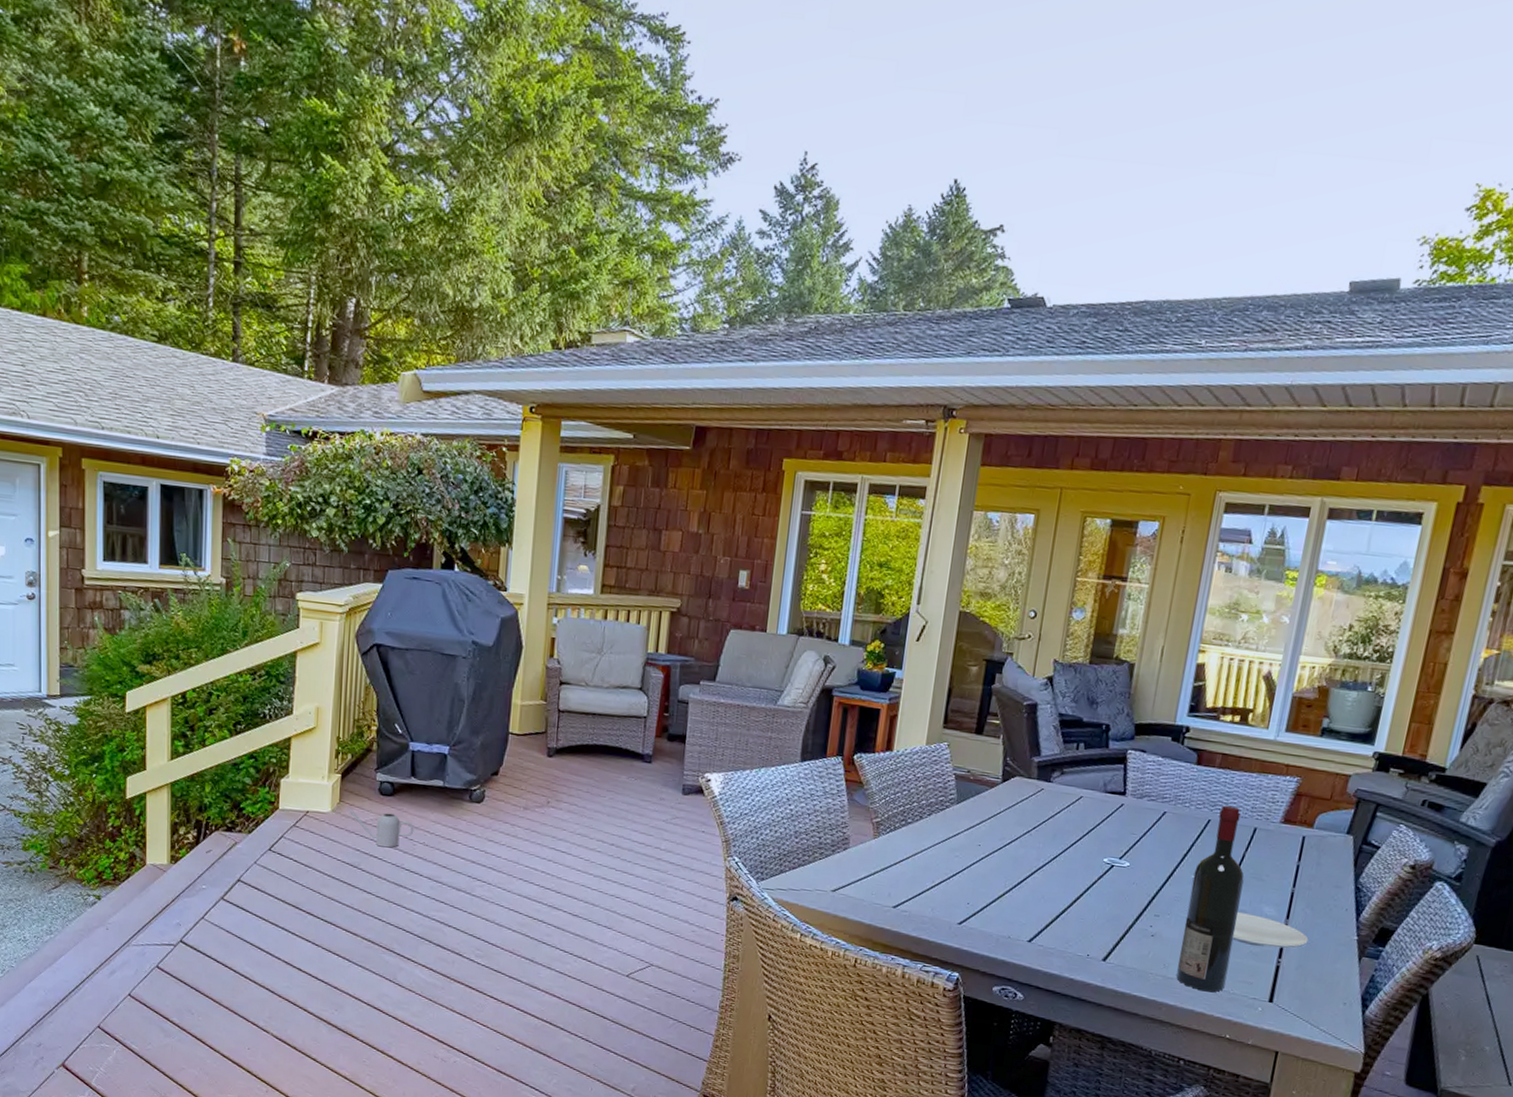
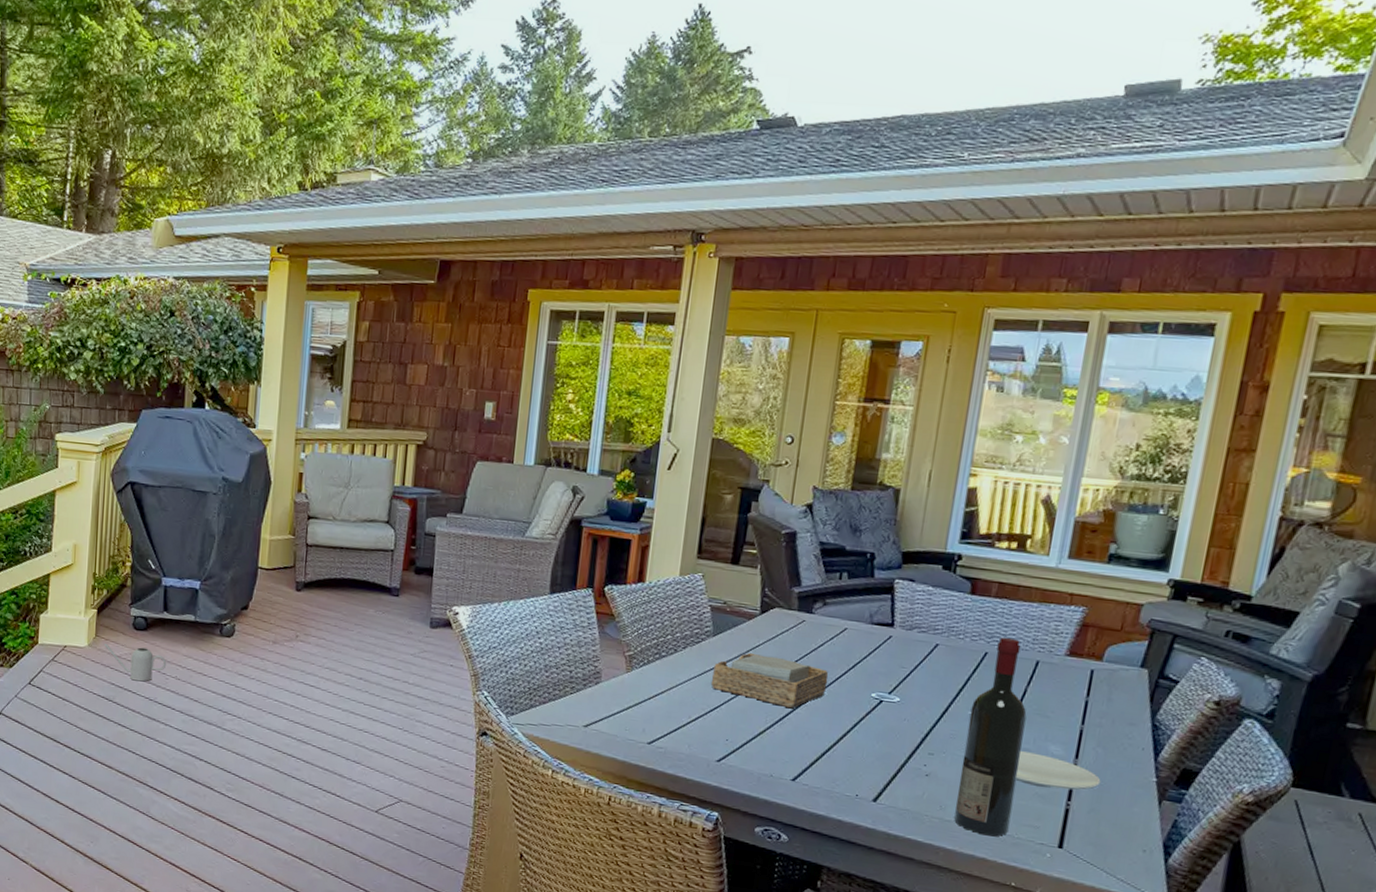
napkin holder: none [953,819,1065,874] -> present [710,652,829,709]

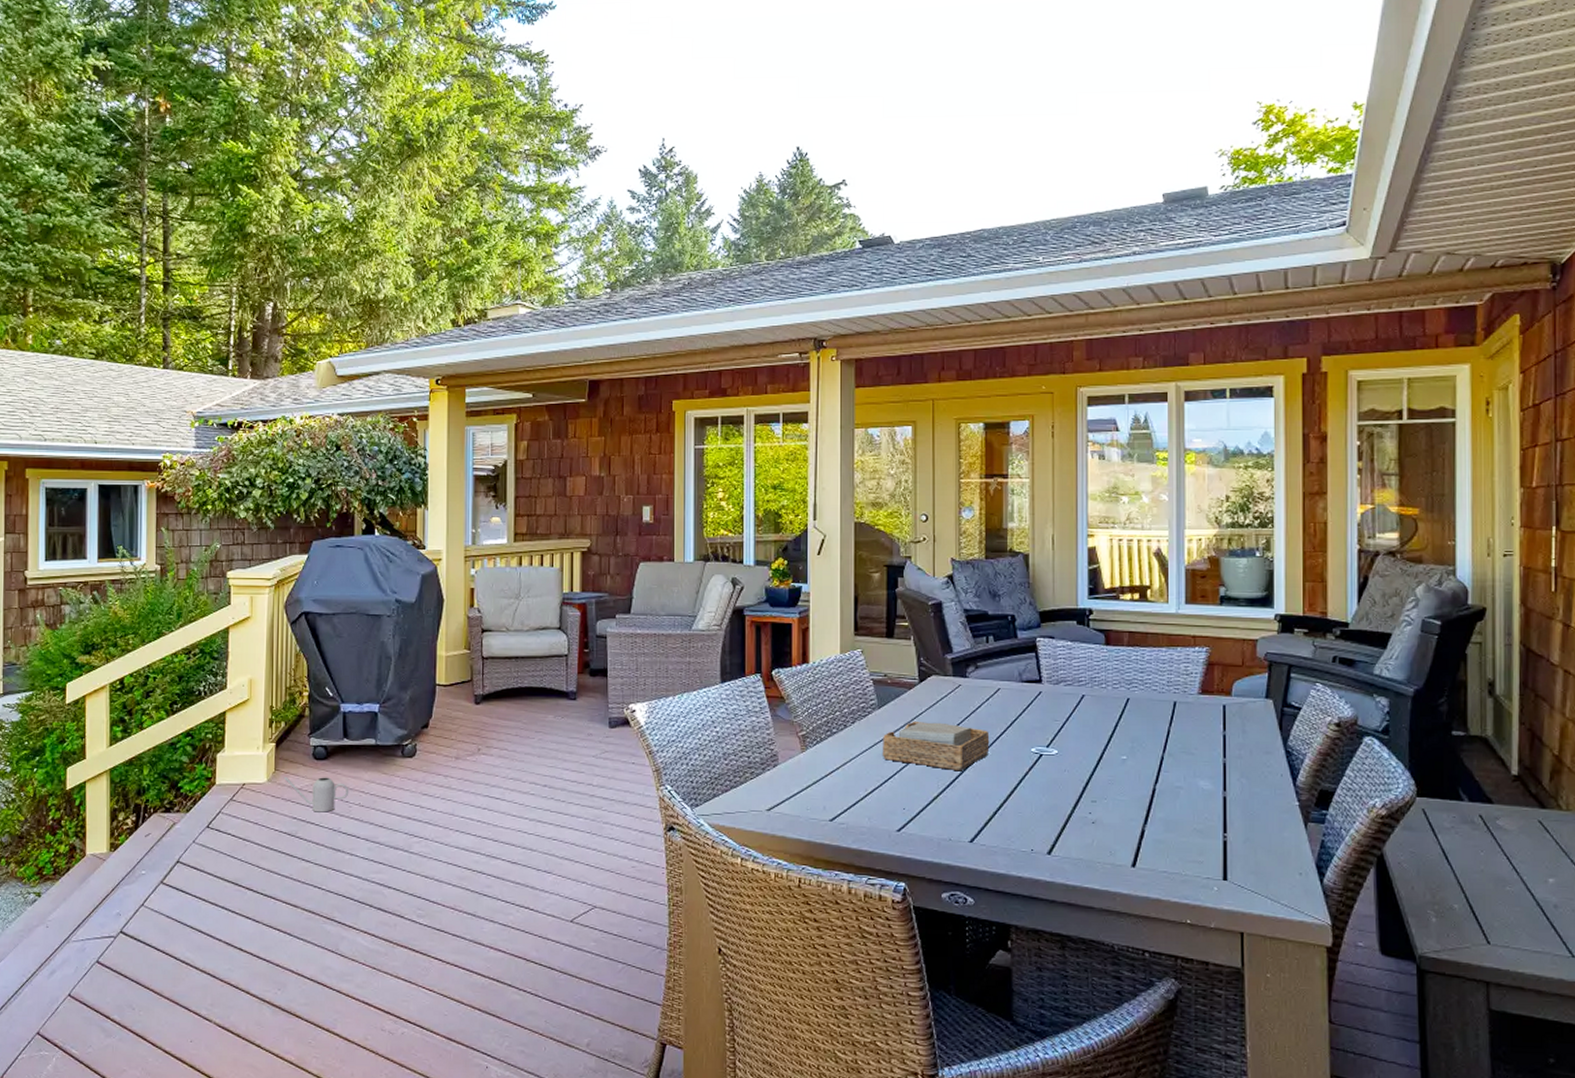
wine bottle: present [954,637,1027,836] -> none [1123,682,1175,875]
plate: present [1015,751,1101,791] -> none [1174,790,1250,822]

